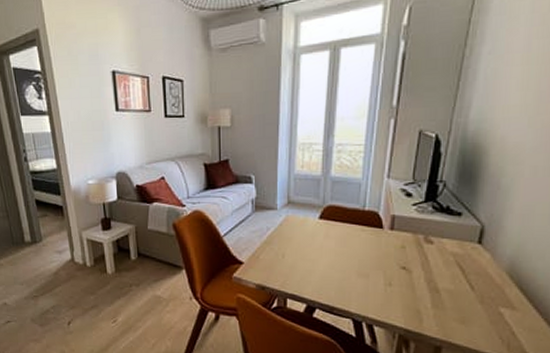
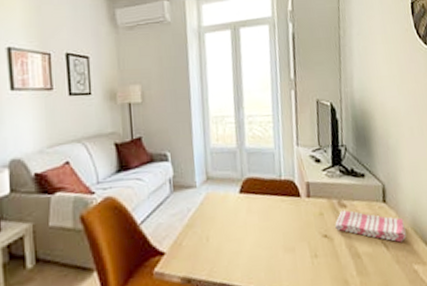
dish towel: none [416,246,500,285] -> present [335,210,407,243]

